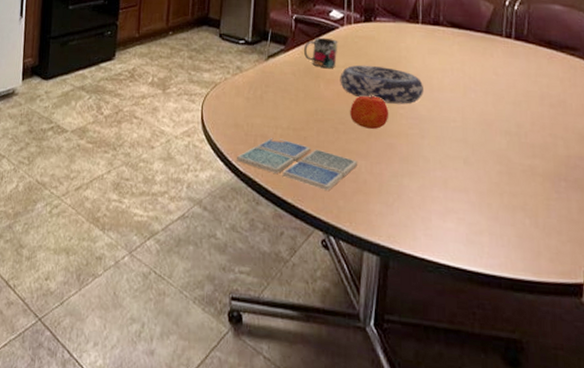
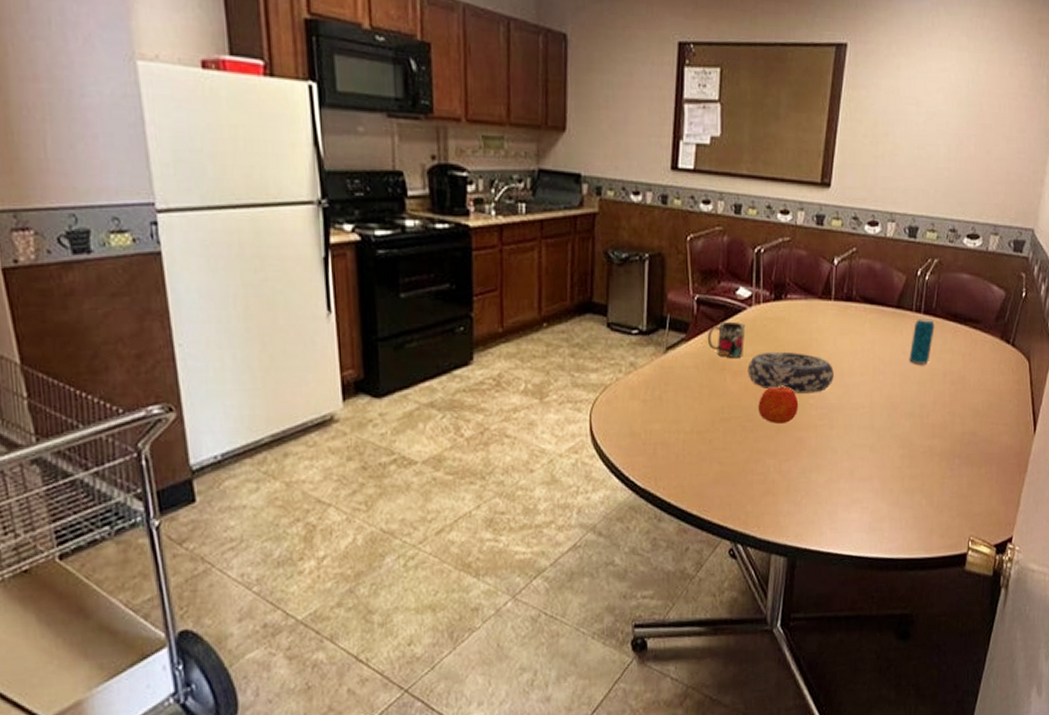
drink coaster: present [236,138,358,190] -> none [633,444,767,496]
beverage can: none [501,44,528,86] -> present [909,319,935,364]

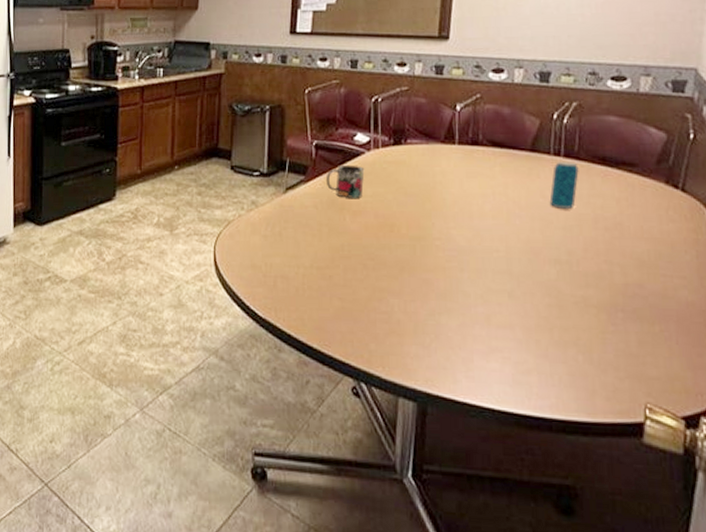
decorative bowl: present [747,351,834,394] -> none [367,193,462,235]
apple: present [758,382,799,424] -> none [380,223,424,264]

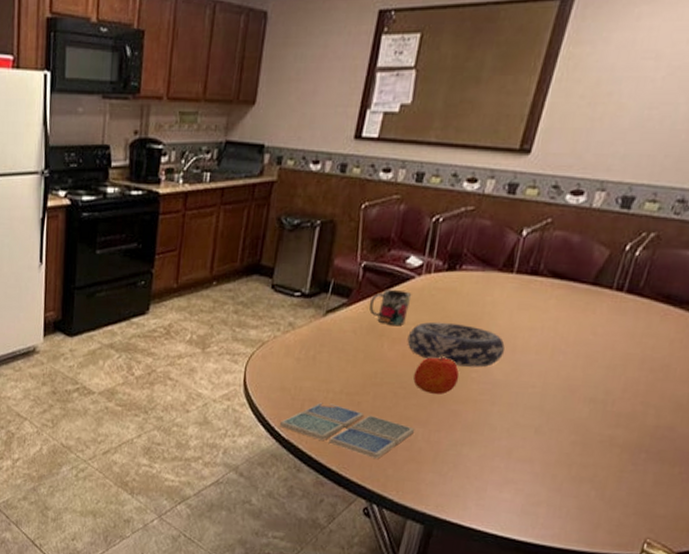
drink coaster: none [254,278,391,333] -> present [279,402,415,459]
decorative bowl: none [367,193,462,235] -> present [407,321,505,367]
apple: none [380,223,424,264] -> present [413,353,459,394]
beverage can: present [549,162,579,209] -> none [599,298,639,348]

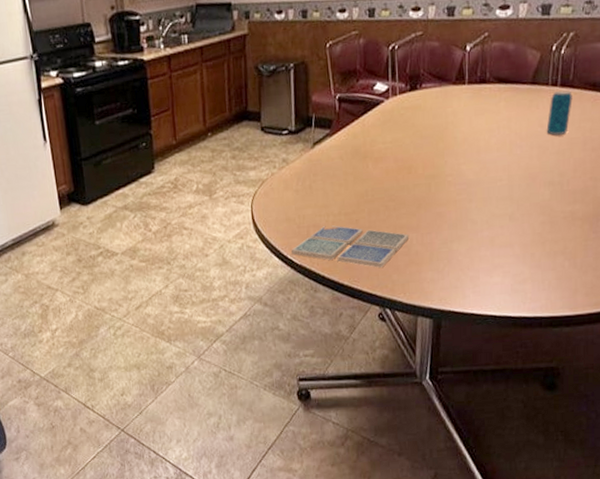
mug: present [368,289,412,325] -> none [349,114,385,147]
decorative bowl: present [407,321,505,367] -> none [387,136,471,173]
apple: present [413,353,459,394] -> none [399,164,438,202]
beverage can: none [599,298,639,348] -> present [546,90,573,136]

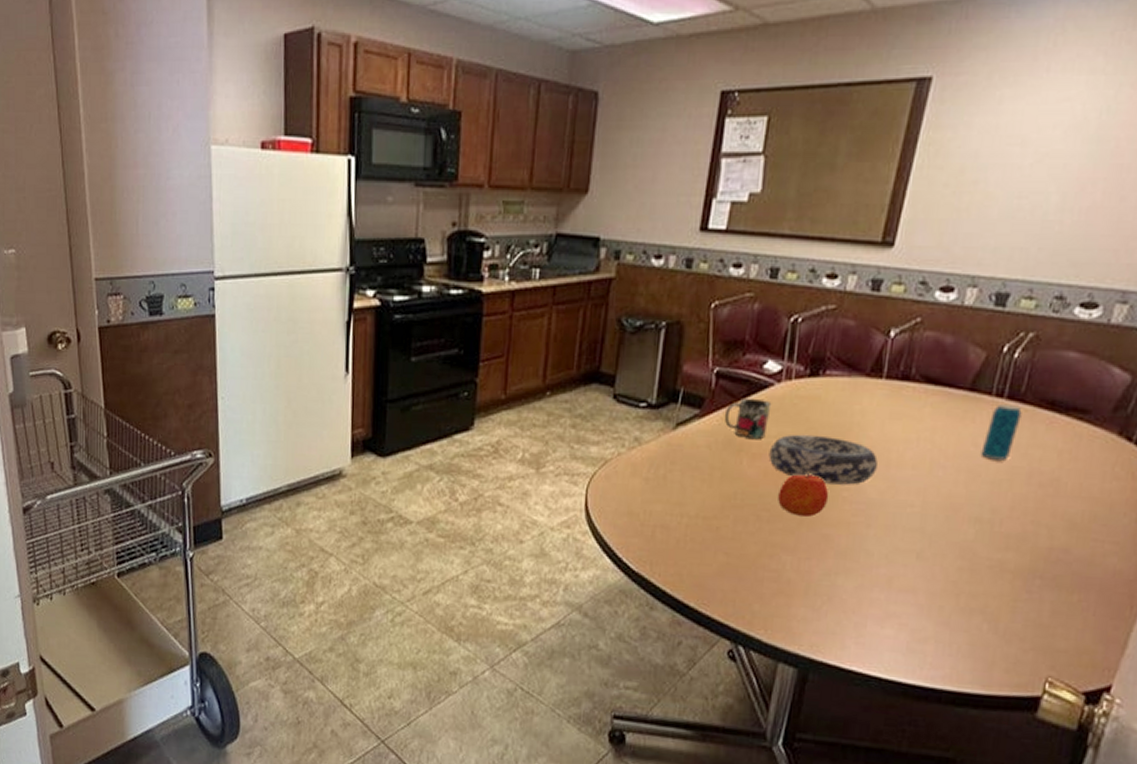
drink coaster: present [290,225,410,268] -> none [627,528,783,592]
mug: none [349,114,385,147] -> present [724,398,772,439]
decorative bowl: none [387,136,471,173] -> present [768,434,878,485]
apple: none [399,164,438,202] -> present [778,470,829,517]

